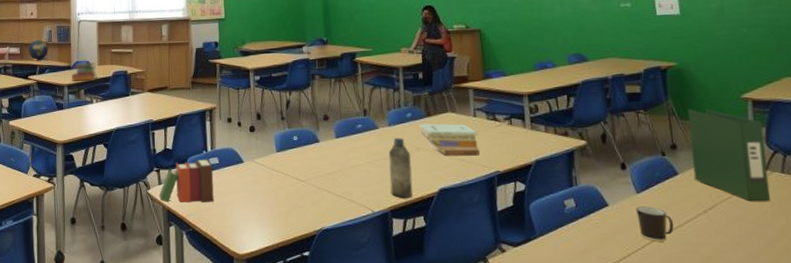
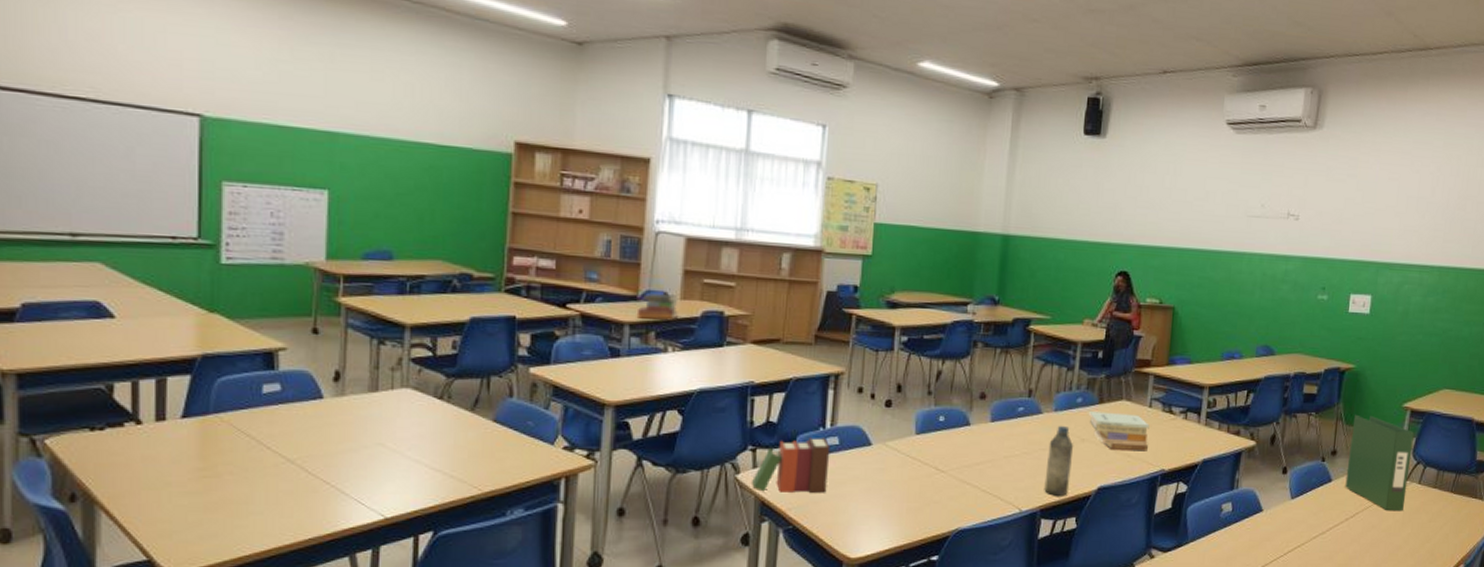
globe: present [28,39,49,60] -> none [569,251,604,282]
mug: present [636,206,674,242] -> none [1285,512,1318,549]

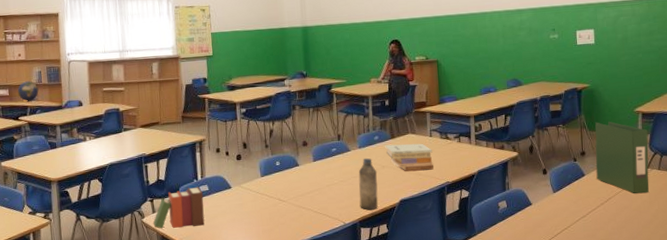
globe: none [569,251,604,282] -> present [17,81,39,101]
books: present [636,293,680,321] -> none [63,101,91,121]

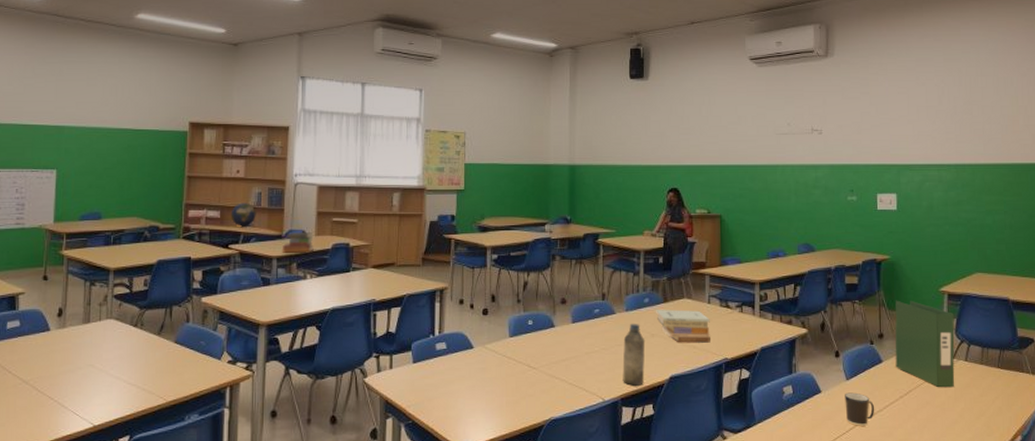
books: none [63,101,91,121] -> present [282,232,315,254]
books: present [153,187,205,229] -> none [377,344,440,392]
mug: none [552,203,579,231] -> present [845,392,875,426]

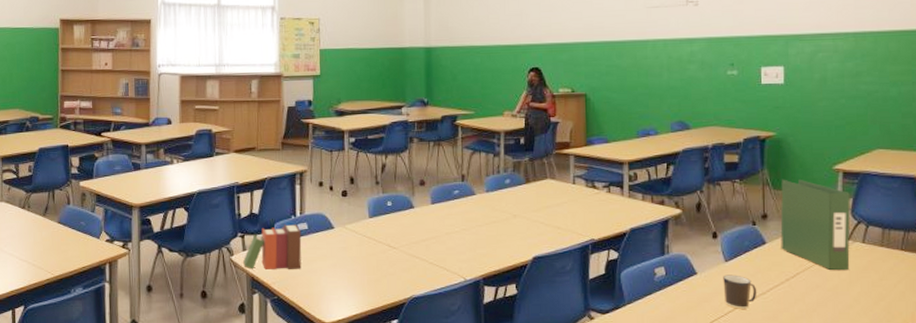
globe: present [230,202,256,227] -> none [101,93,125,116]
books: present [282,232,315,254] -> none [149,120,180,141]
books: none [377,344,440,392] -> present [243,224,302,270]
water bottle: present [622,323,646,386] -> none [484,204,507,266]
books: present [655,309,710,343] -> none [517,190,576,224]

